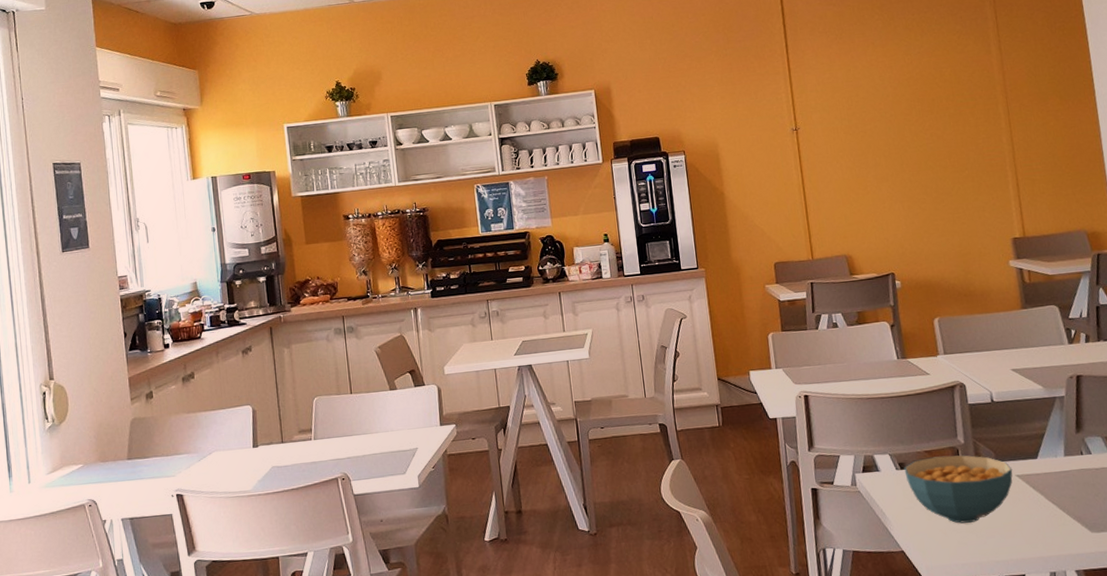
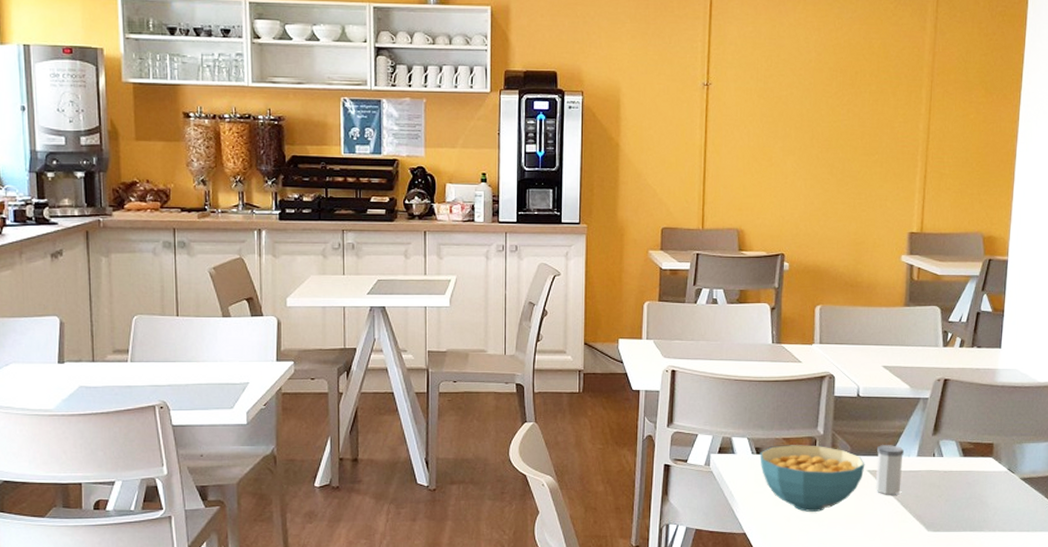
salt shaker: none [1021,447,1055,499] -> present [876,445,904,495]

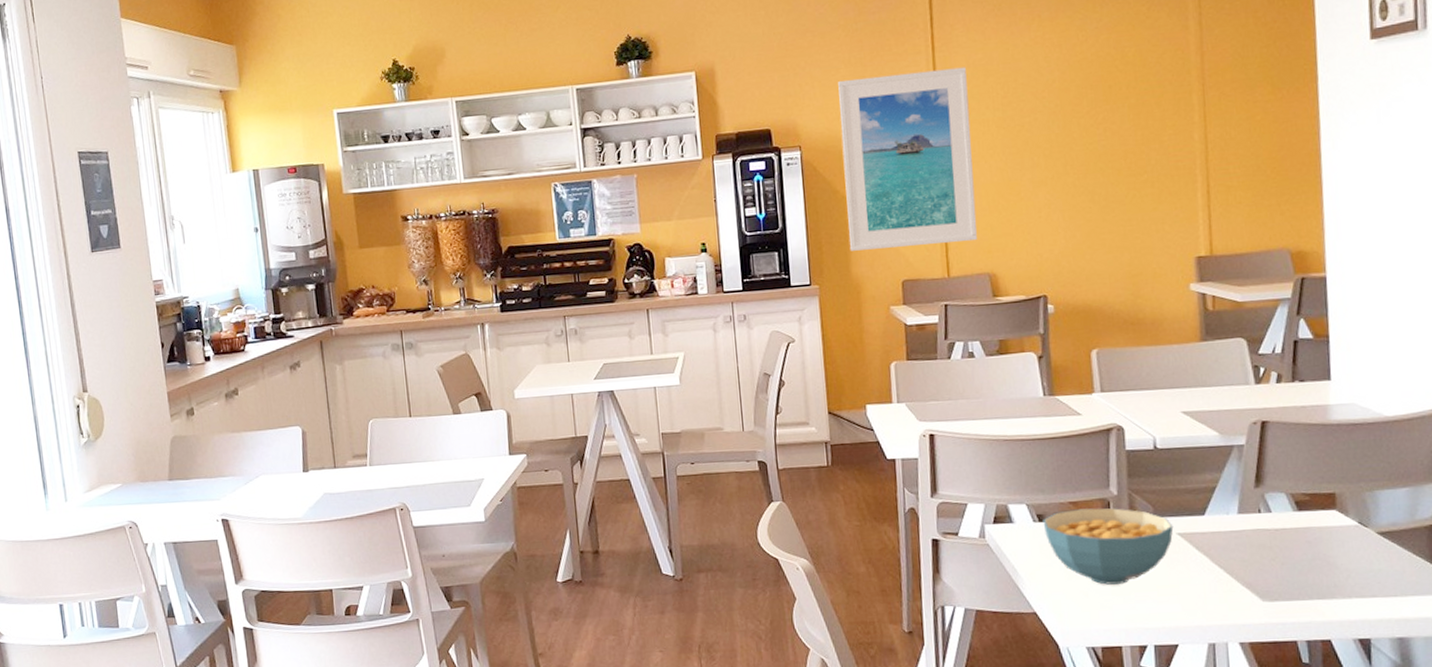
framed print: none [618,34,737,198] -> present [838,67,978,251]
salt shaker: present [876,445,904,495] -> none [1185,502,1222,561]

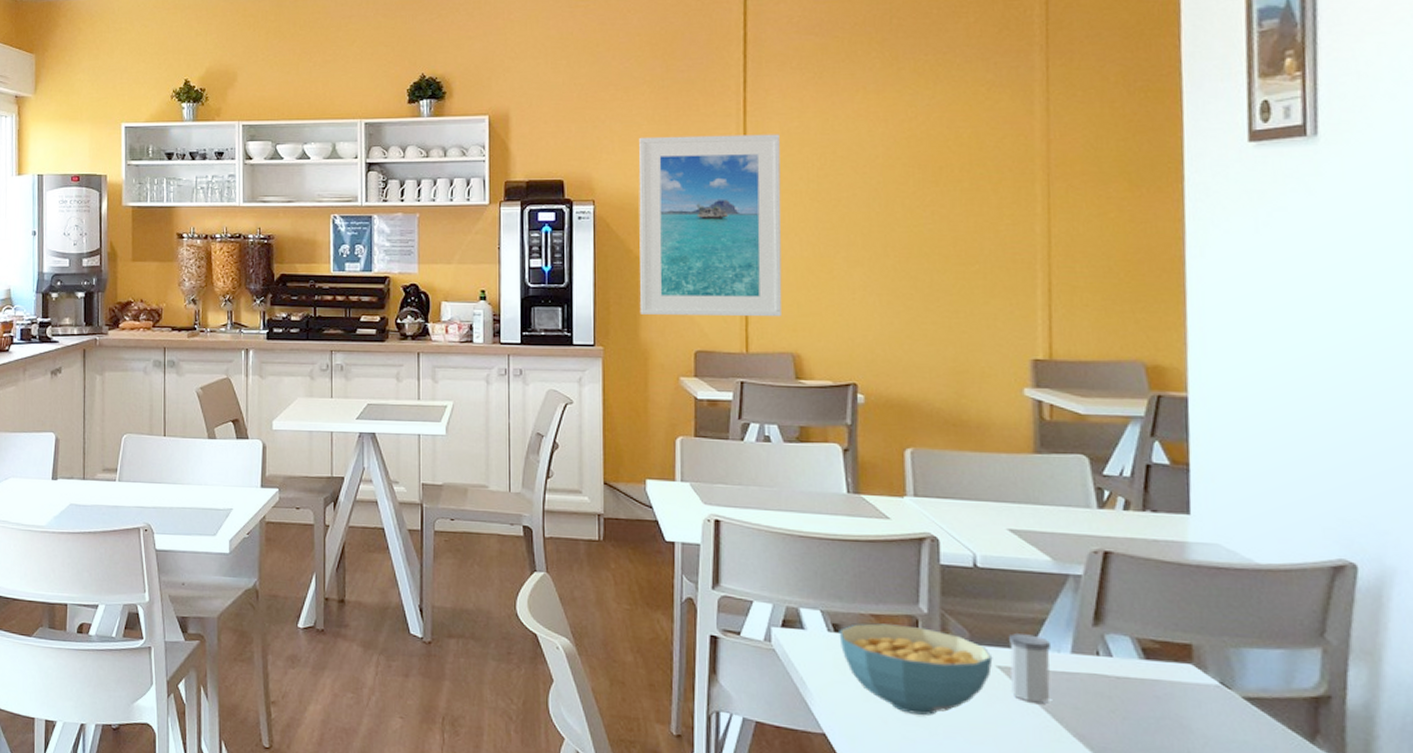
salt shaker: none [1185,502,1222,561] -> present [1008,633,1051,703]

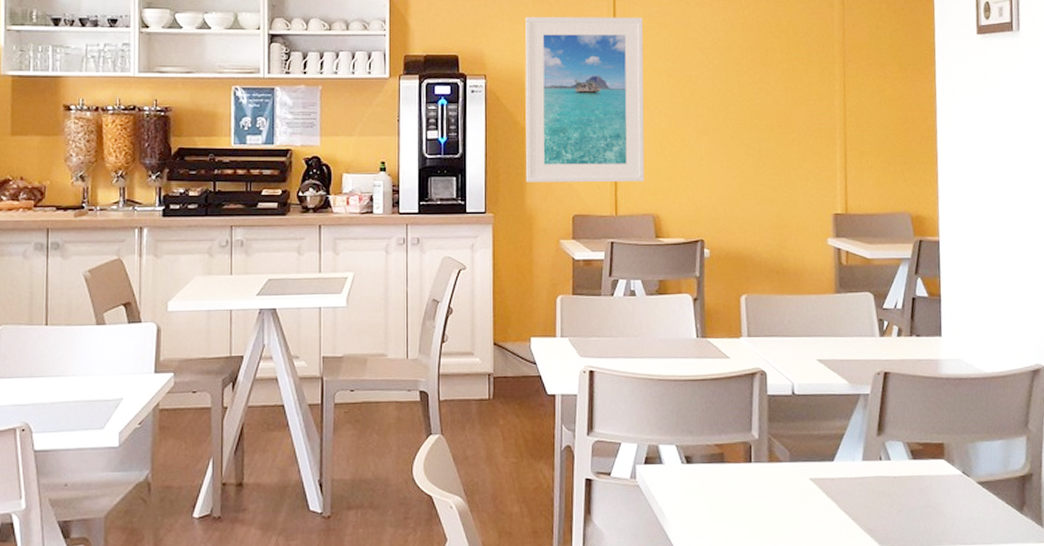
cereal bowl: present [839,623,993,715] -> none [690,451,807,529]
salt shaker: present [1008,633,1051,703] -> none [817,448,848,507]

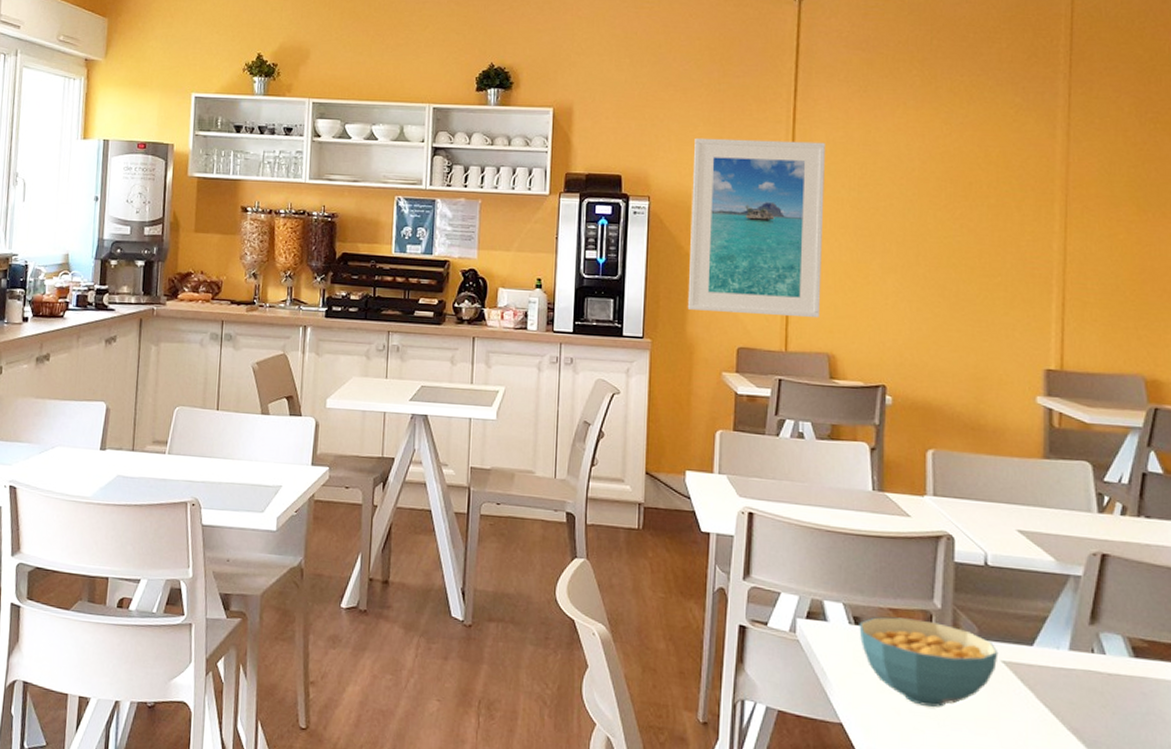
cereal bowl: none [690,451,807,529] -> present [859,617,999,707]

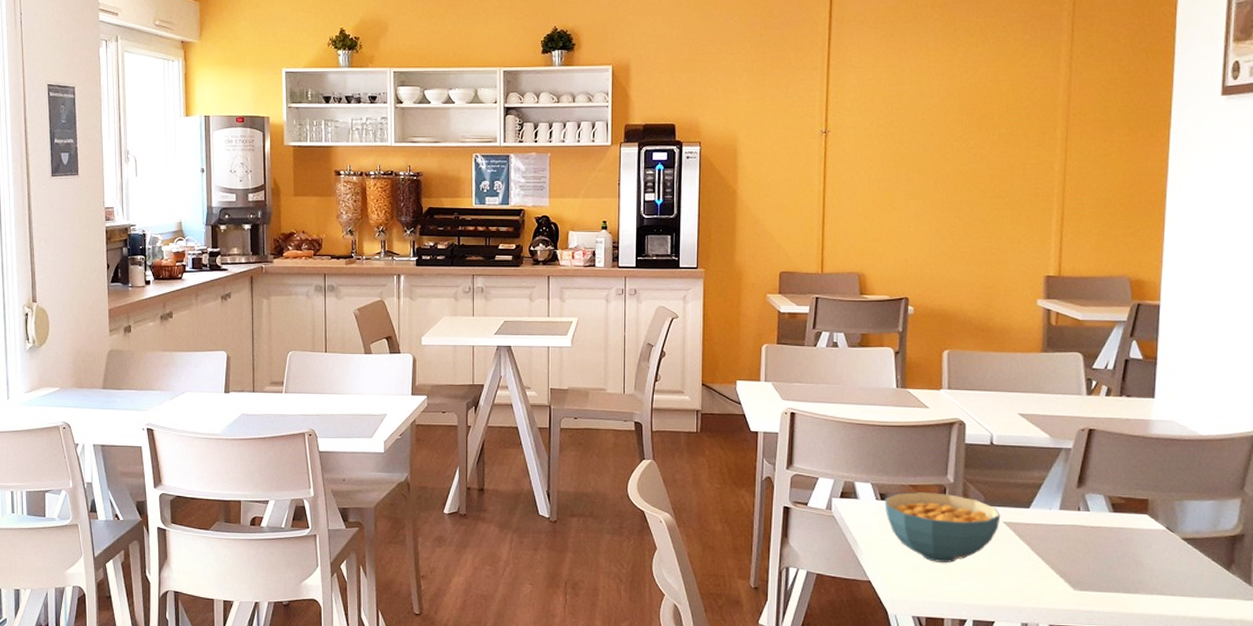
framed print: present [687,137,825,318] -> none [735,85,856,243]

